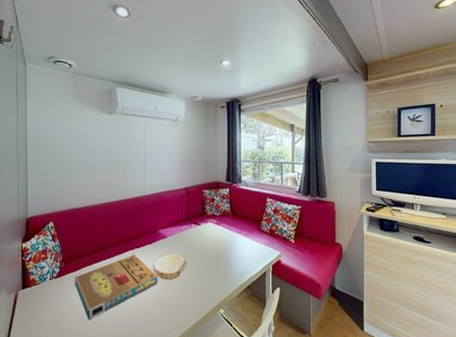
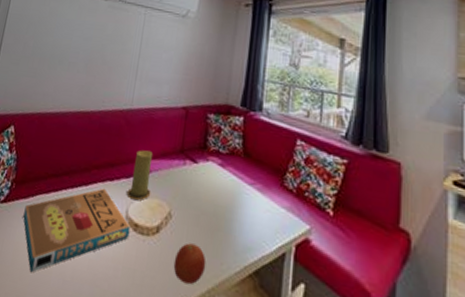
candle: none [152,223,170,258] -> present [126,150,152,201]
fruit: none [192,278,215,304] -> present [173,242,207,285]

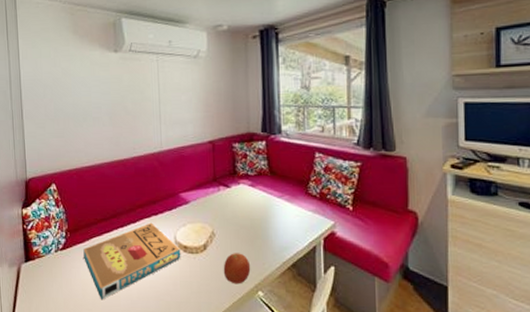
candle: present [126,150,152,201] -> none [172,185,194,228]

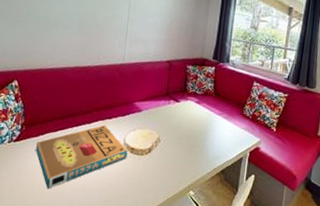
fruit: present [223,253,251,285] -> none [162,157,187,184]

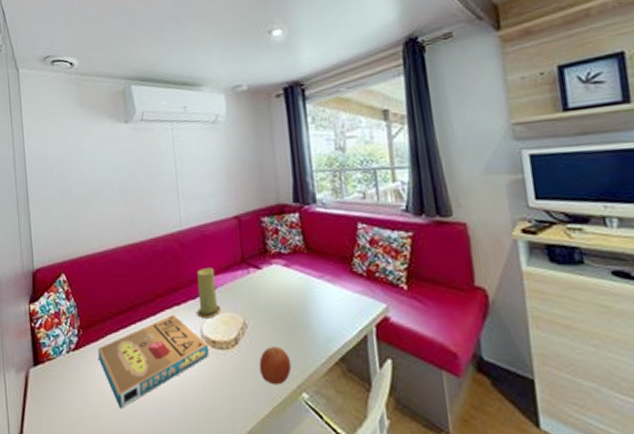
candle: none [123,95,143,132] -> present [196,268,222,319]
fruit: none [162,157,187,184] -> present [258,346,292,385]

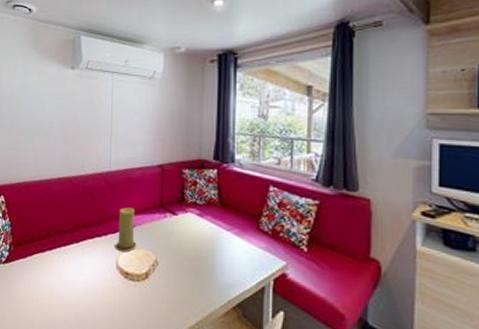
pizza box: present [98,314,210,409] -> none [25,244,122,320]
fruit: present [258,346,292,385] -> none [164,284,193,319]

